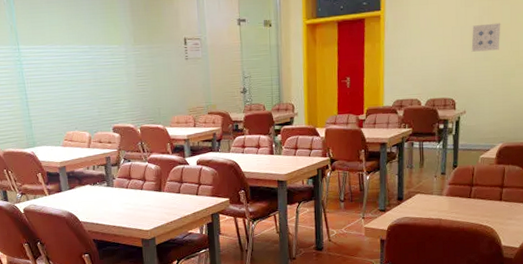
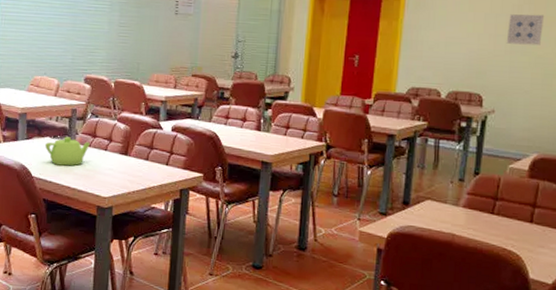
teapot: none [87,182,127,209] -> present [45,136,90,166]

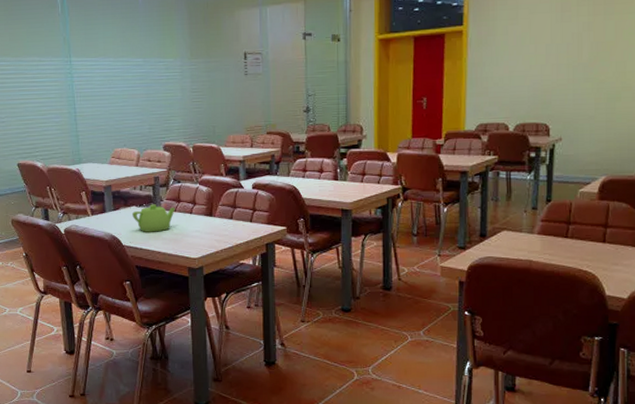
wall art: present [506,14,545,45] -> none [568,40,604,72]

